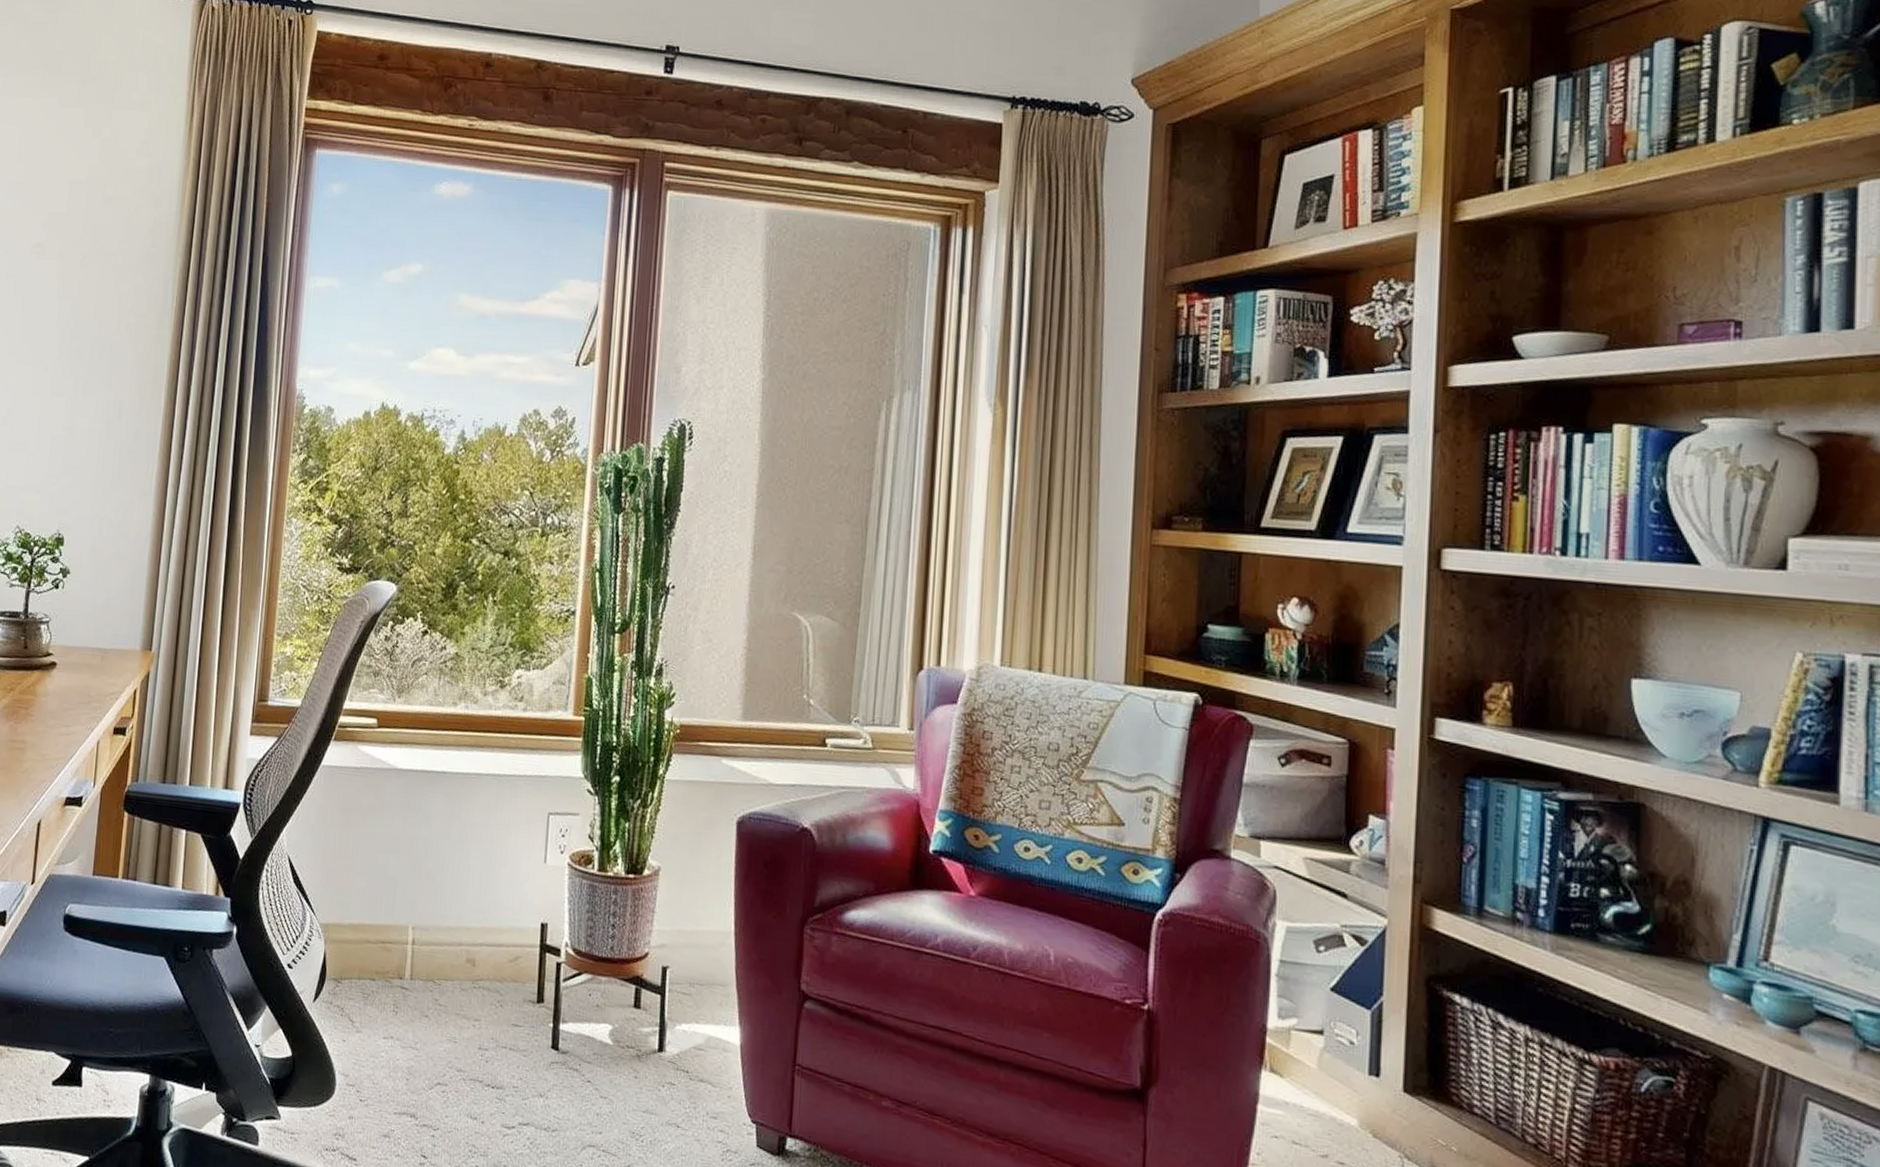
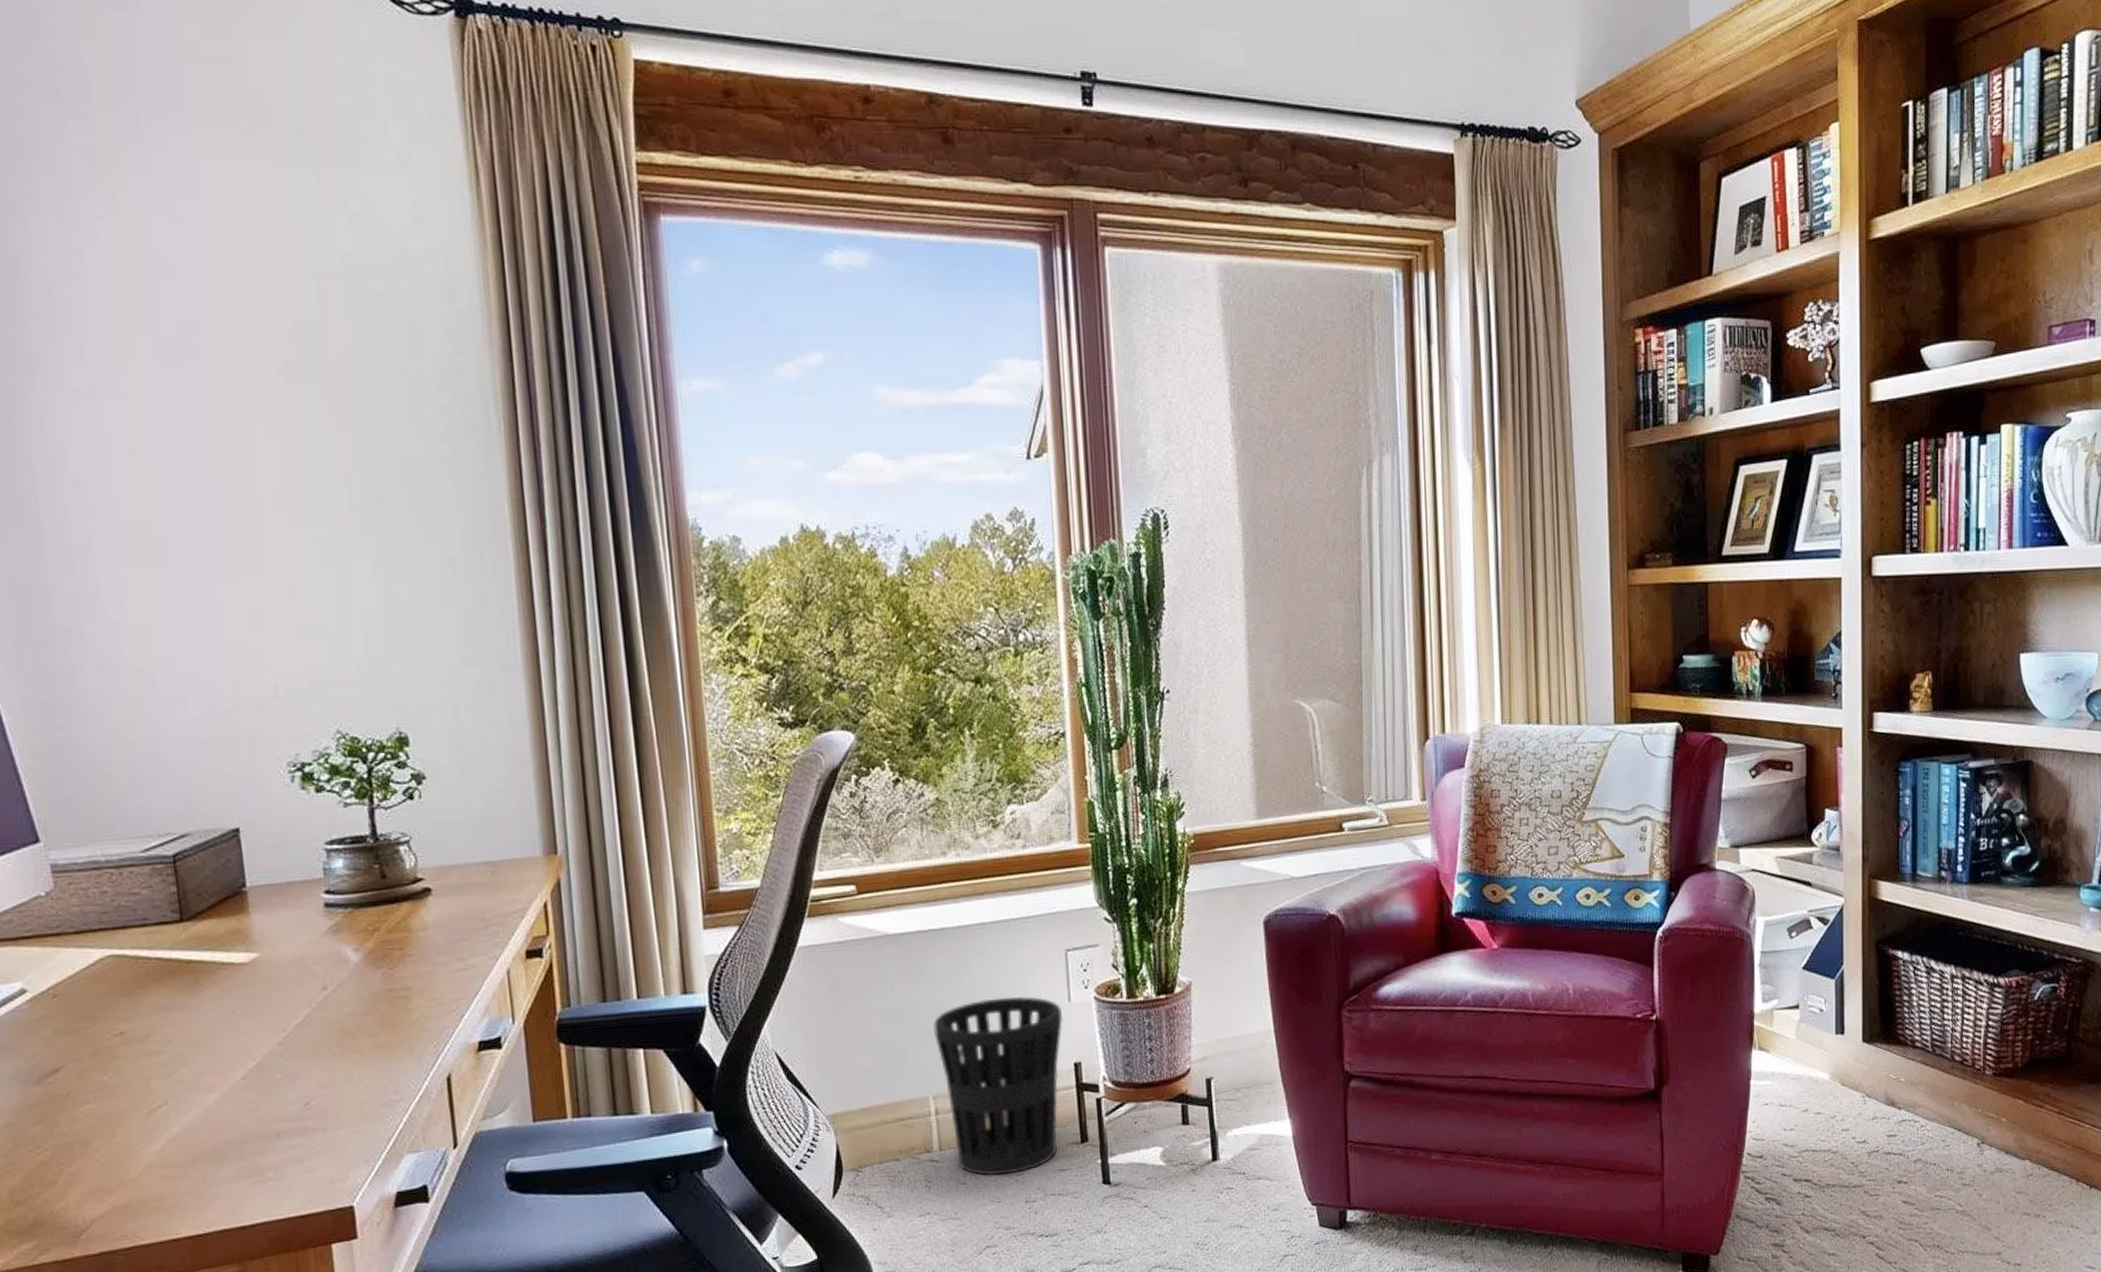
wastebasket: none [422,844,538,1018] -> present [933,997,1064,1176]

